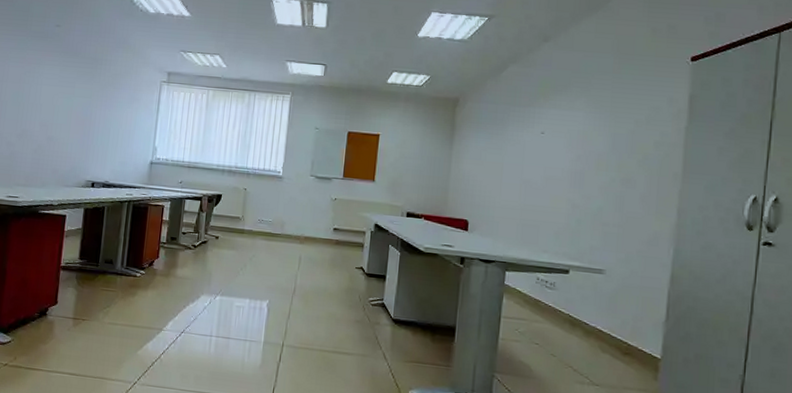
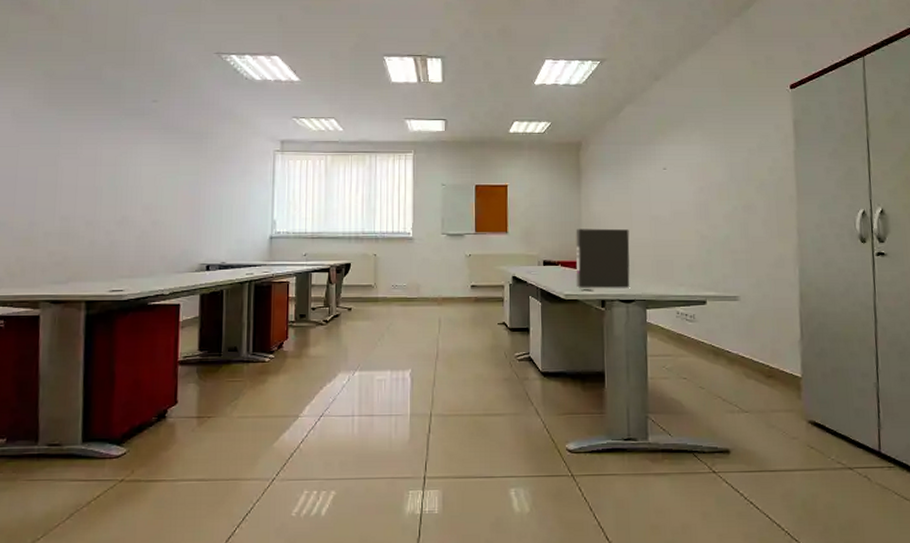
binder: none [437,184,498,249] -> present [576,228,630,289]

